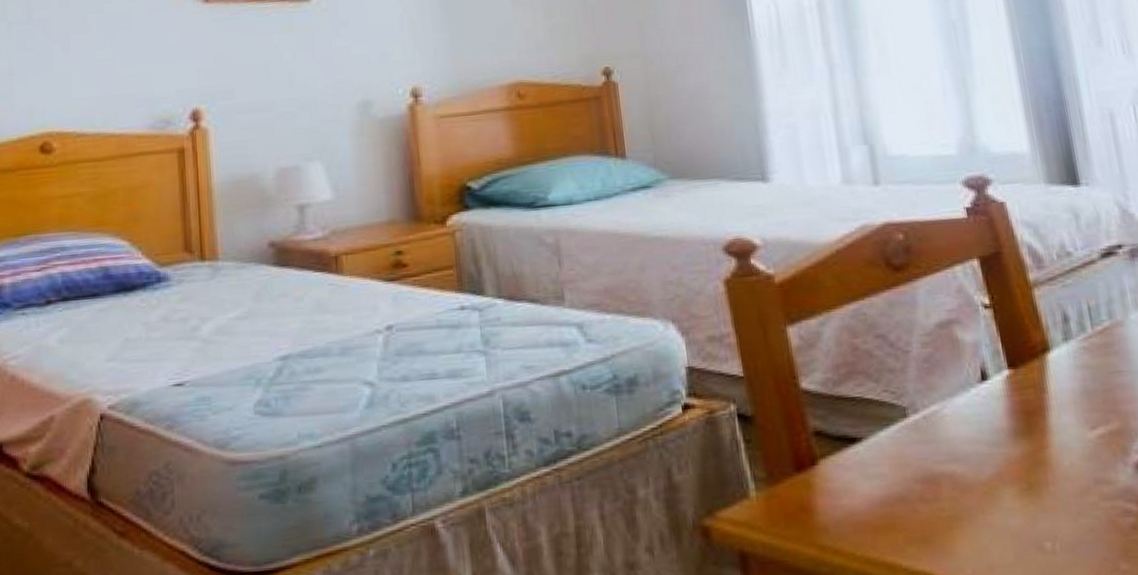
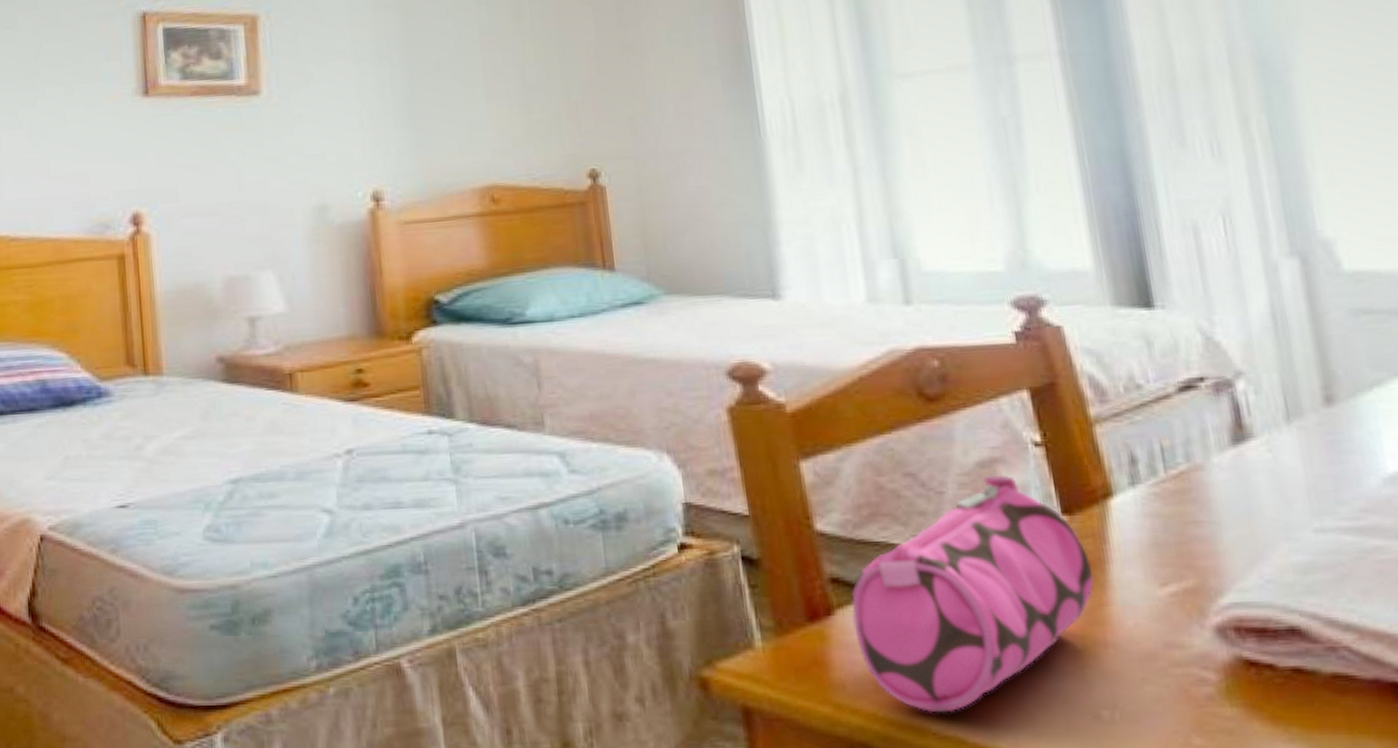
pencil case: none [832,334,1036,551] -> present [851,475,1094,713]

